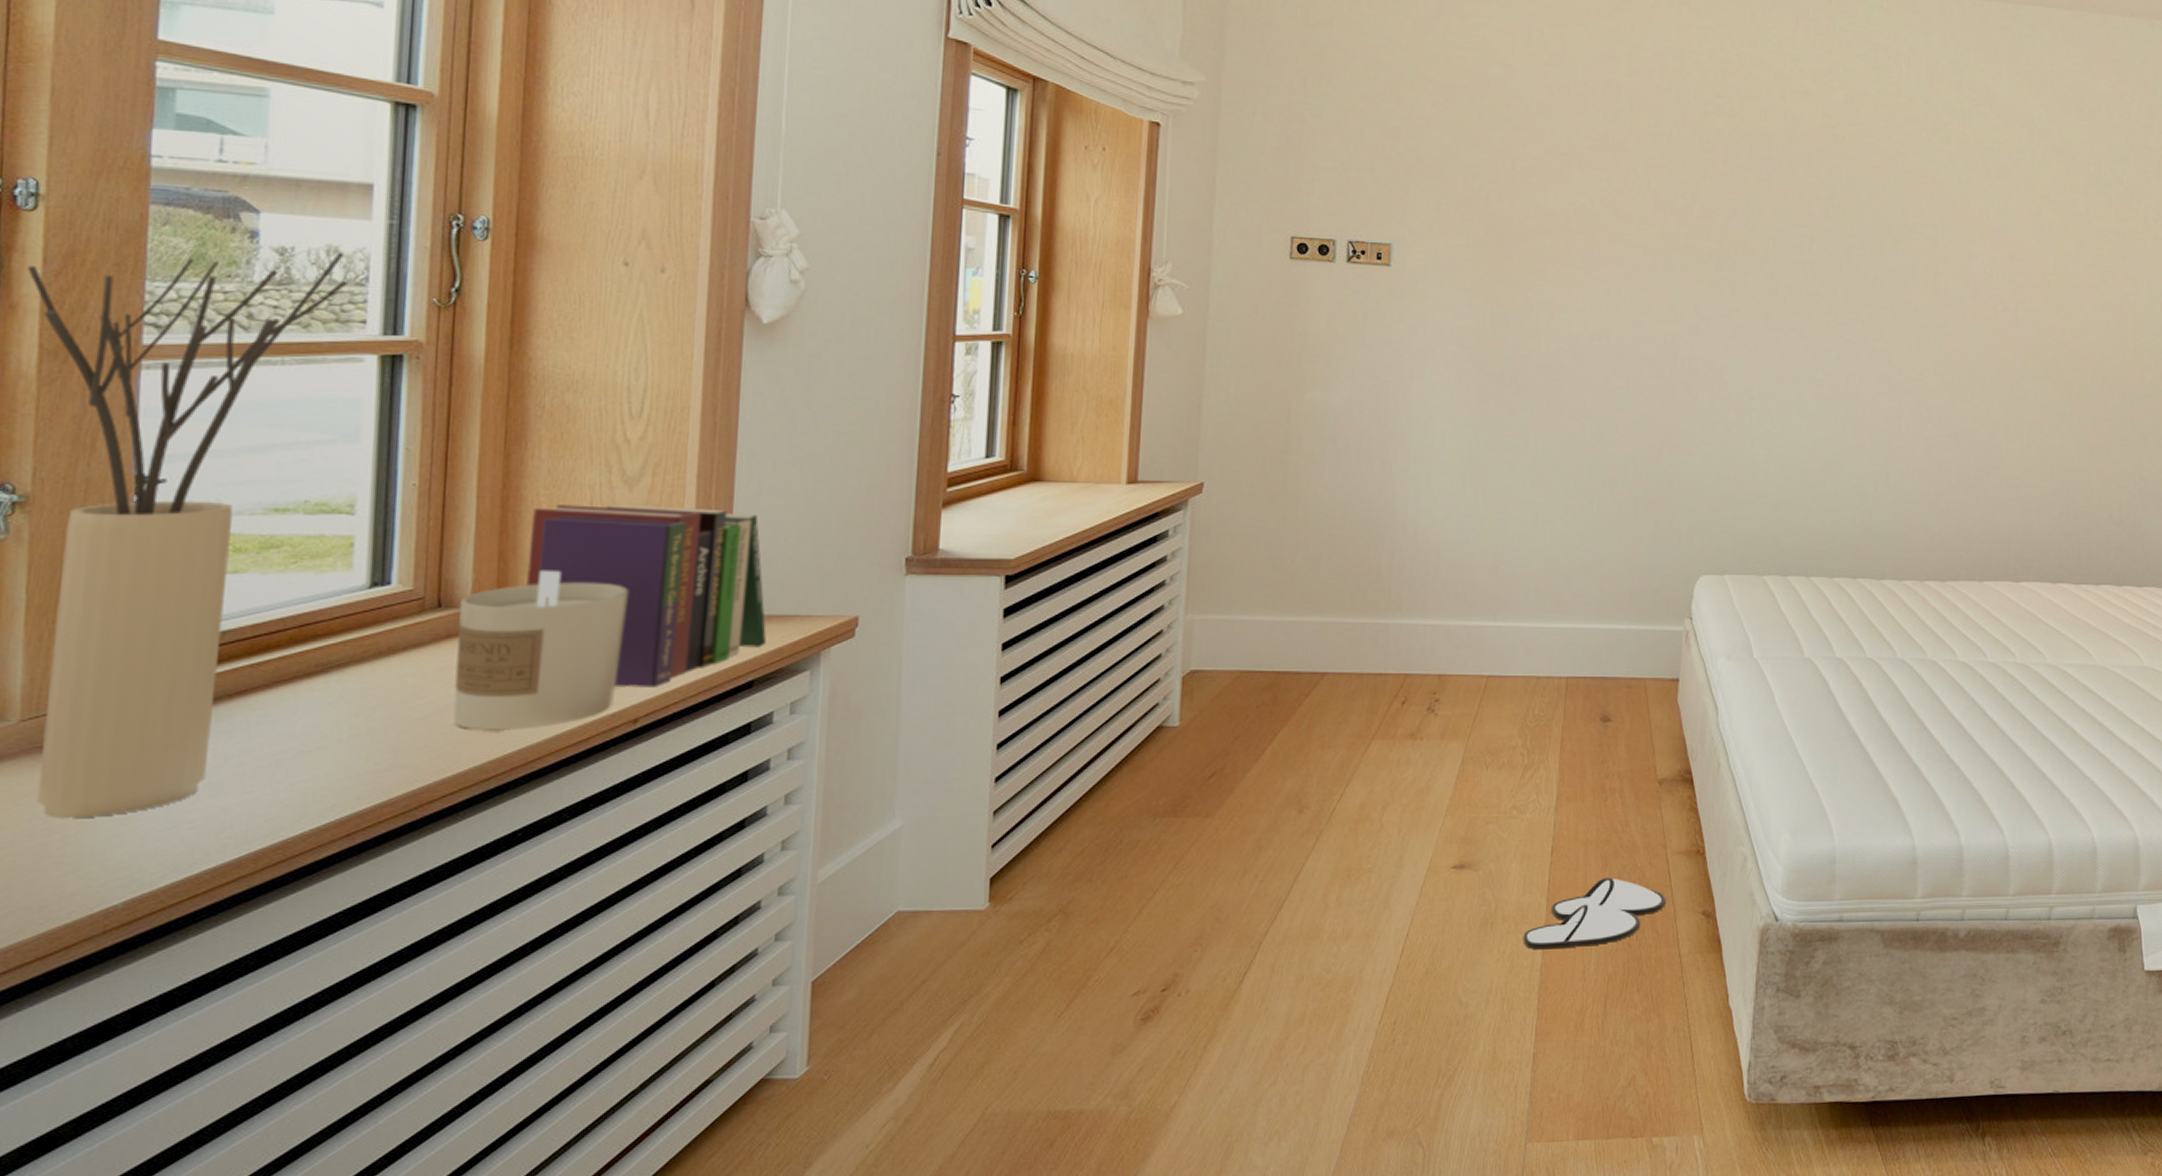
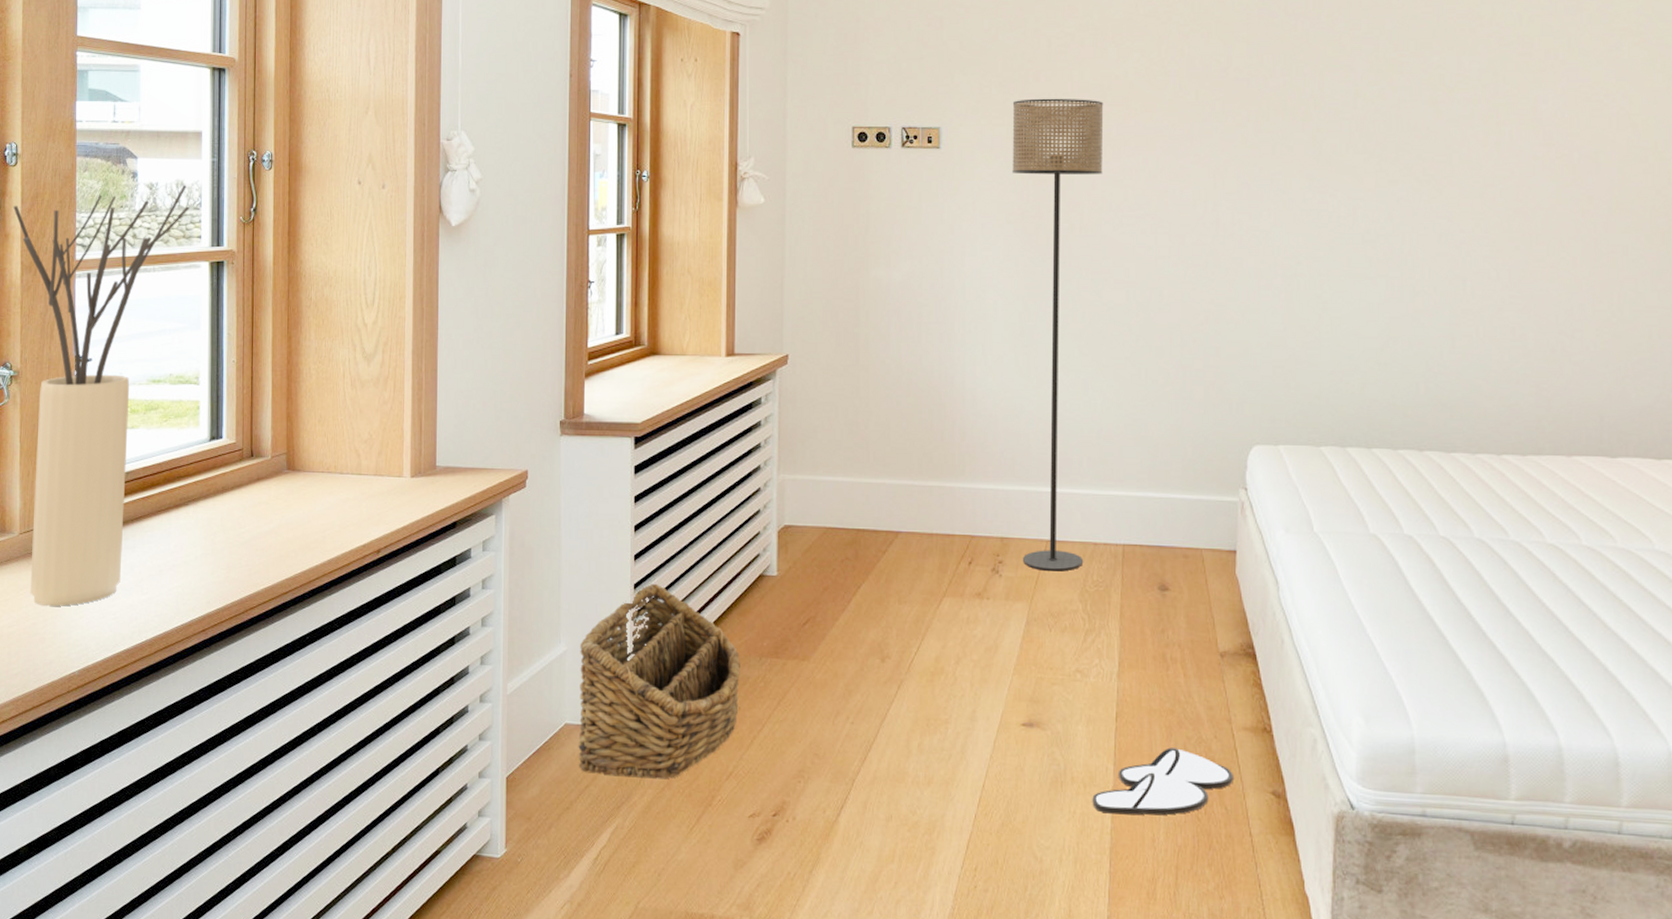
candle: present [453,571,630,730] -> none [263,429,371,555]
books: present [526,504,766,688] -> none [305,376,464,525]
basket: none [912,742,1129,967] -> present [578,583,740,780]
floor lamp: none [1461,220,1568,707] -> present [1012,98,1104,572]

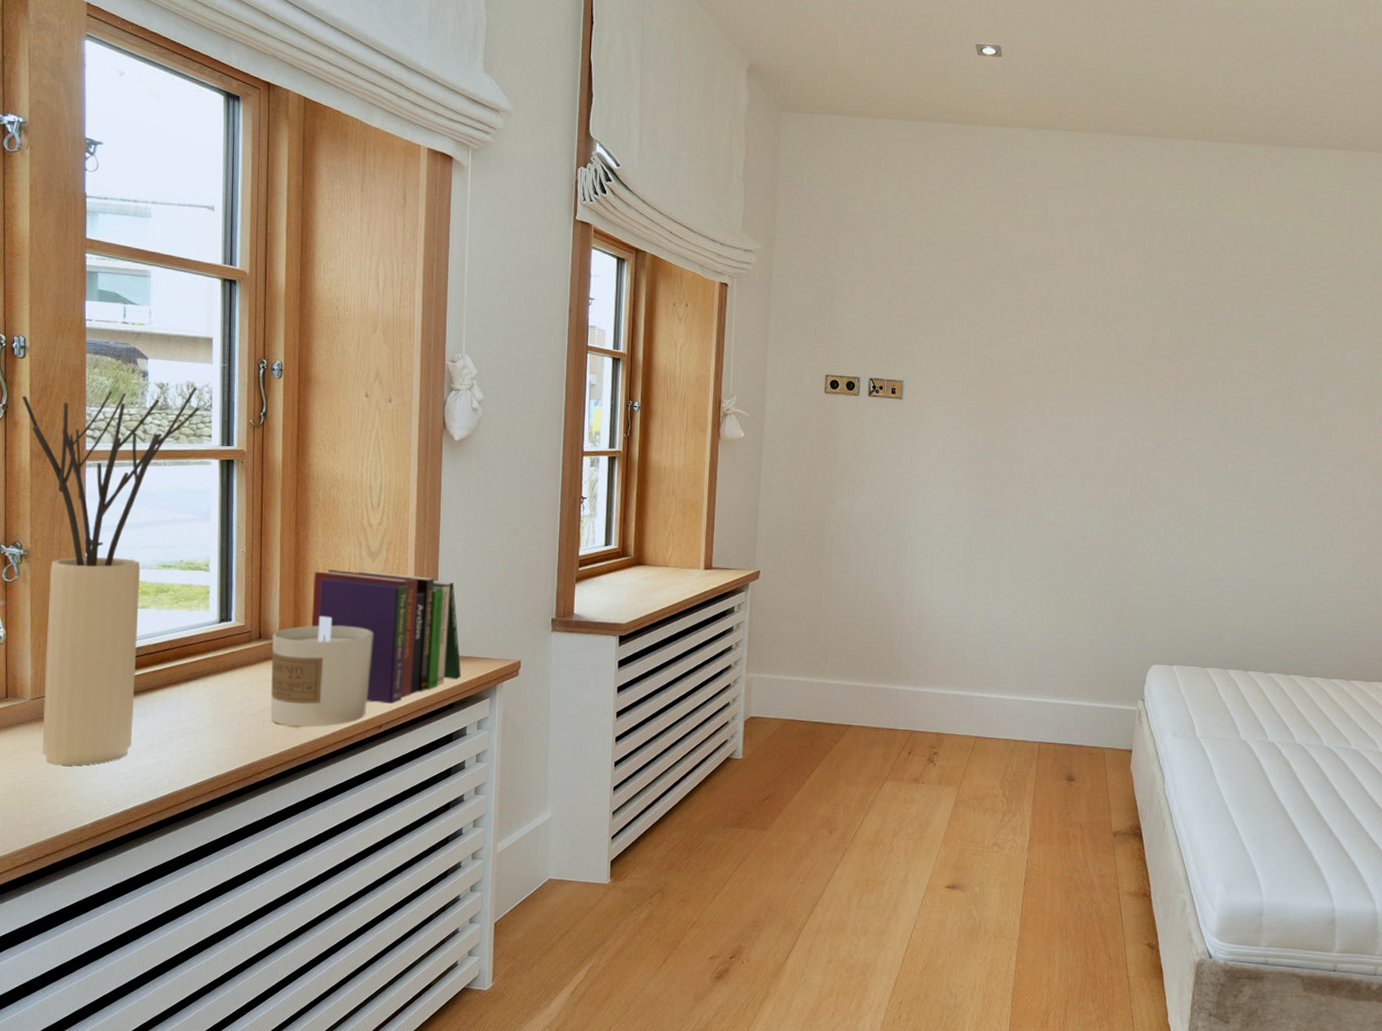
candle: none [263,429,371,555] -> present [270,616,374,728]
books: none [305,376,464,525] -> present [311,569,461,704]
basket: present [578,583,740,780] -> none [559,761,707,927]
floor lamp: present [1012,98,1104,572] -> none [955,361,1046,763]
slippers: present [1092,747,1233,816] -> none [1001,907,1117,961]

